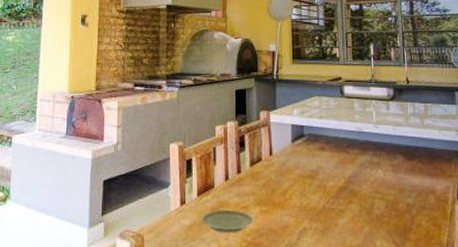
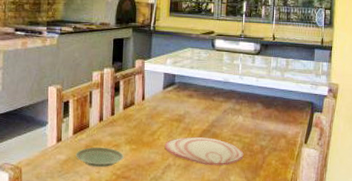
plate: none [298,195,389,228] -> present [164,137,244,165]

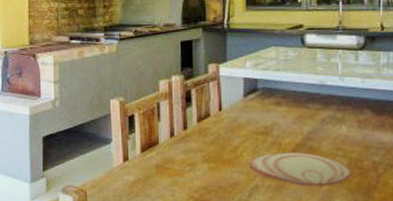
plate: present [76,147,124,168] -> none [145,166,201,190]

